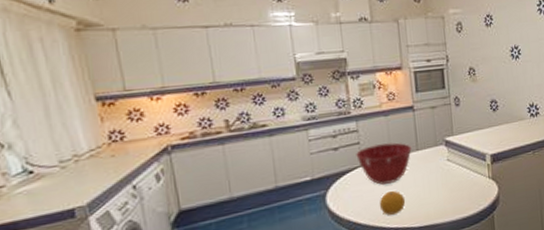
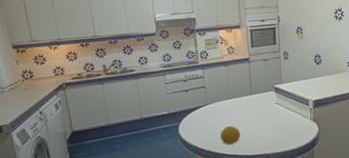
mixing bowl: present [356,142,412,185] -> none [202,87,247,121]

